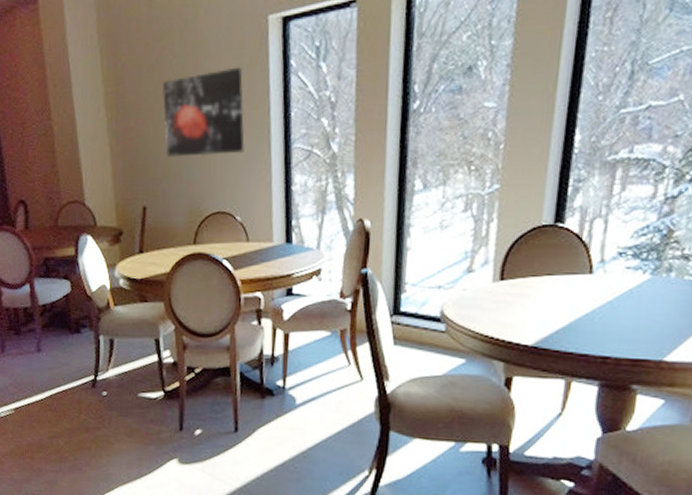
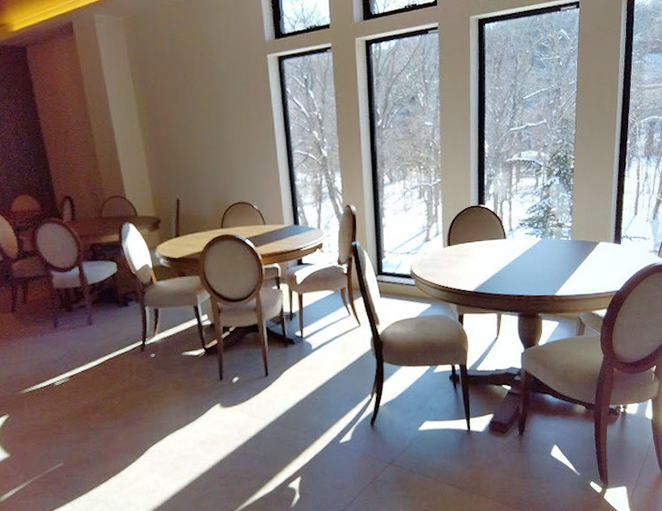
wall art: present [163,67,245,158] -> none [187,92,256,161]

